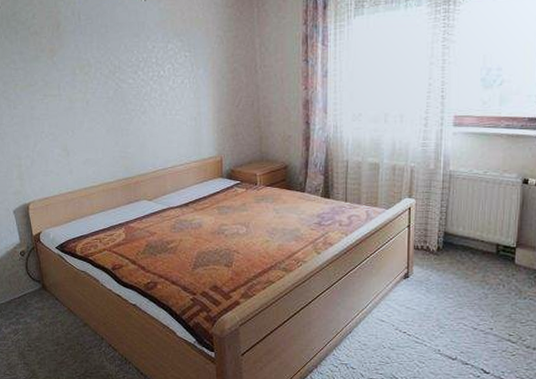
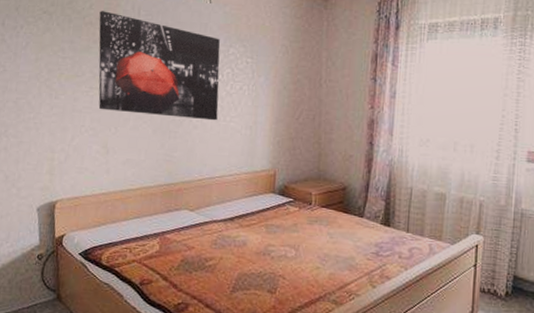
wall art: none [42,19,164,116] -> present [98,11,220,121]

